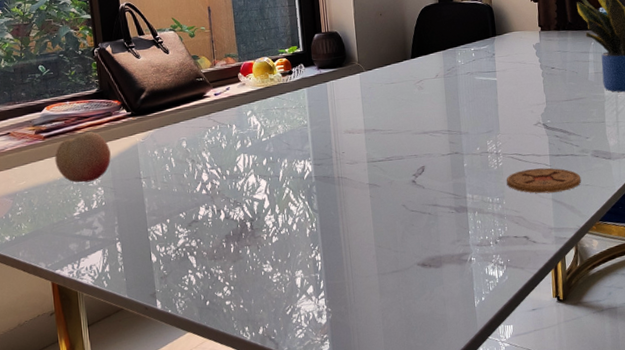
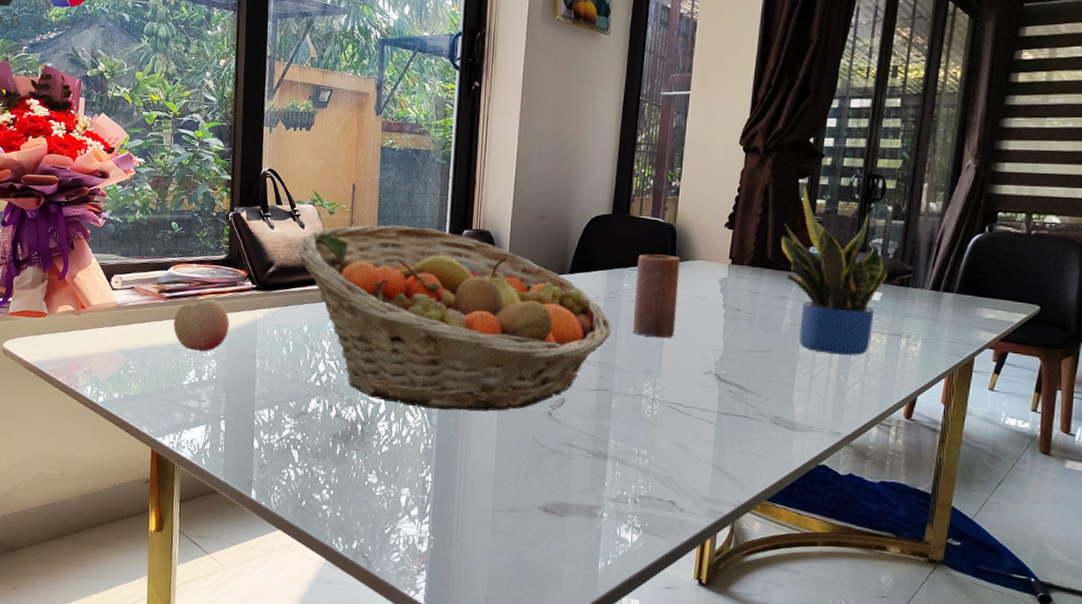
fruit basket: none [165,36,454,197] -> present [298,225,611,412]
candle: none [466,30,505,102] -> present [632,254,681,339]
coaster: present [506,168,581,194] -> none [659,424,752,458]

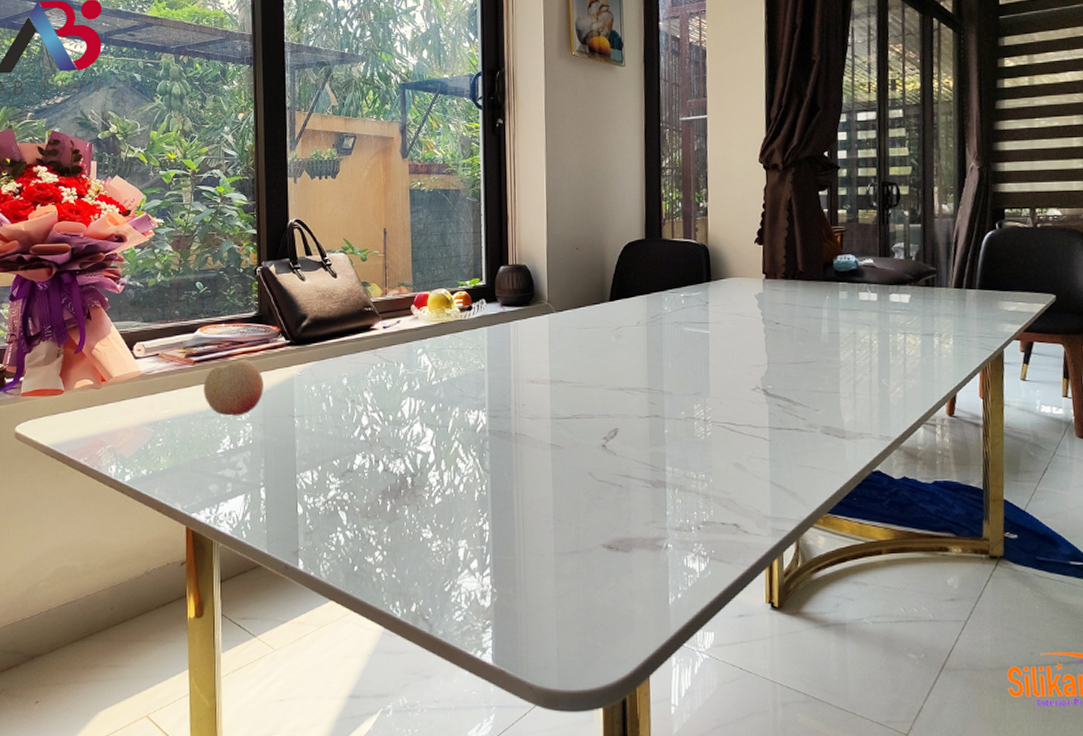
fruit basket: present [298,225,611,412] -> none [331,266,657,454]
candle: present [632,254,681,339] -> none [675,275,719,359]
potted plant: present [781,183,888,355] -> none [809,195,913,359]

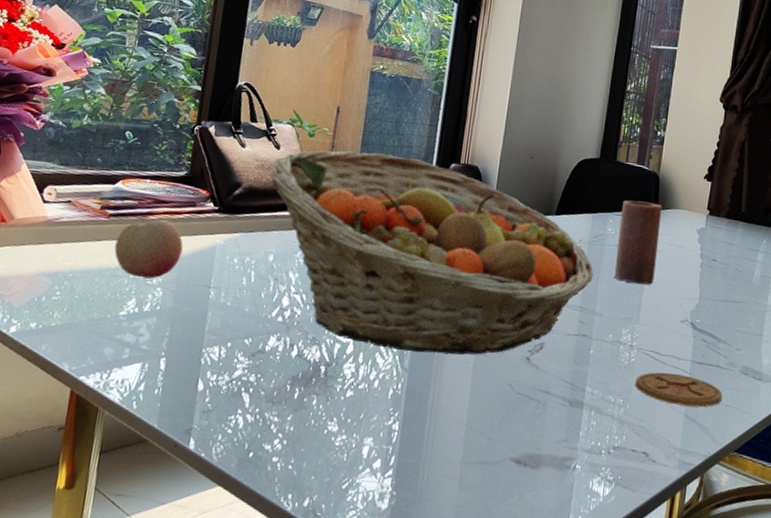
fruit basket: none [331,266,657,454] -> present [270,150,594,355]
candle: none [675,275,719,359] -> present [614,200,663,285]
coaster: none [714,443,807,473] -> present [635,372,723,408]

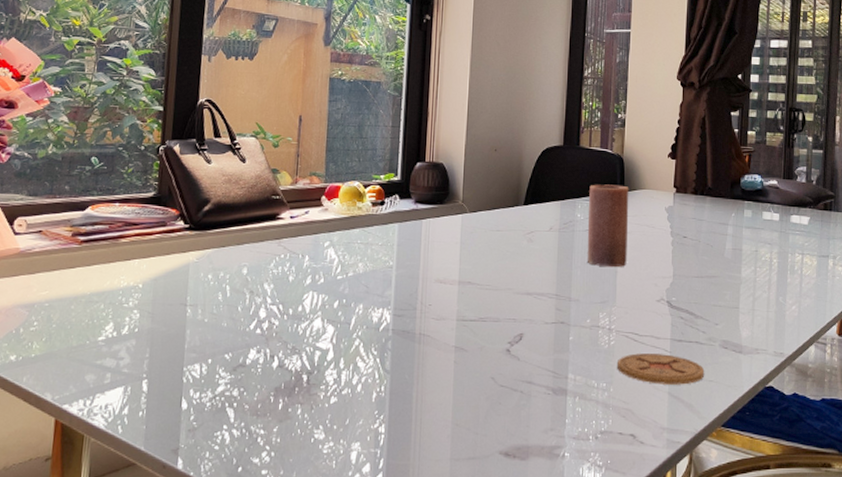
fruit: present [114,219,183,279] -> none [88,242,157,302]
fruit basket: present [270,150,594,355] -> none [237,158,566,354]

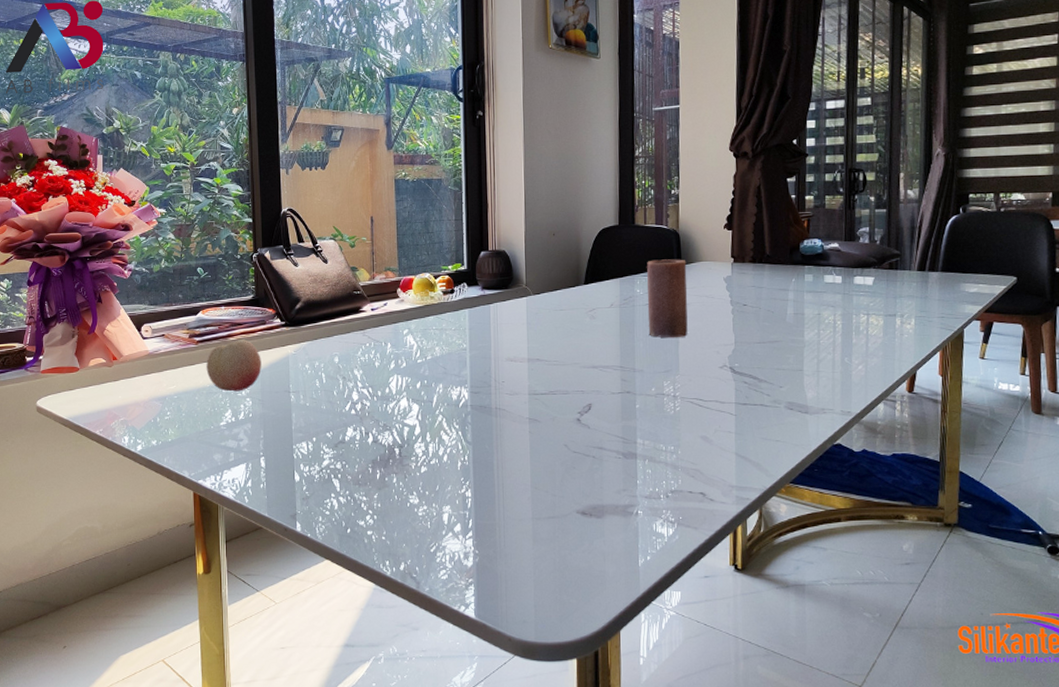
fruit: none [88,242,157,302] -> present [206,339,261,392]
coaster: present [616,353,705,385] -> none [683,417,771,446]

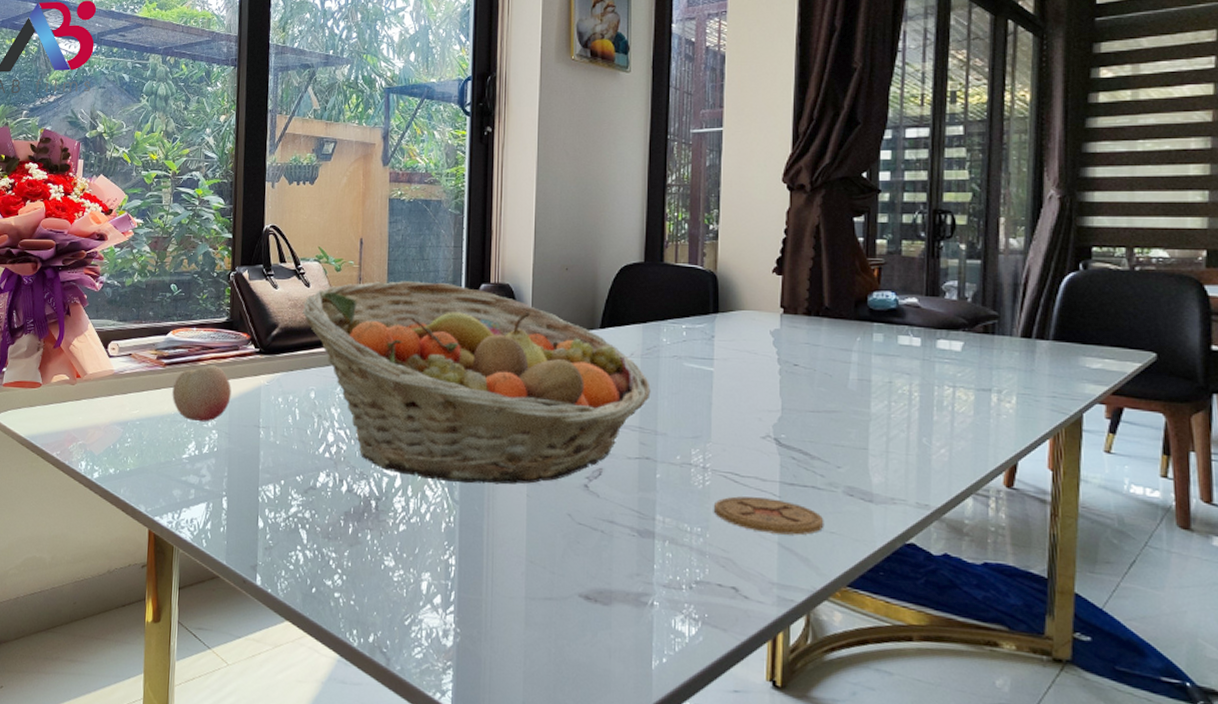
fruit basket: none [323,252,629,427] -> present [303,281,651,485]
candle: present [646,259,688,338] -> none [675,305,725,399]
coaster: none [683,417,771,446] -> present [713,496,824,536]

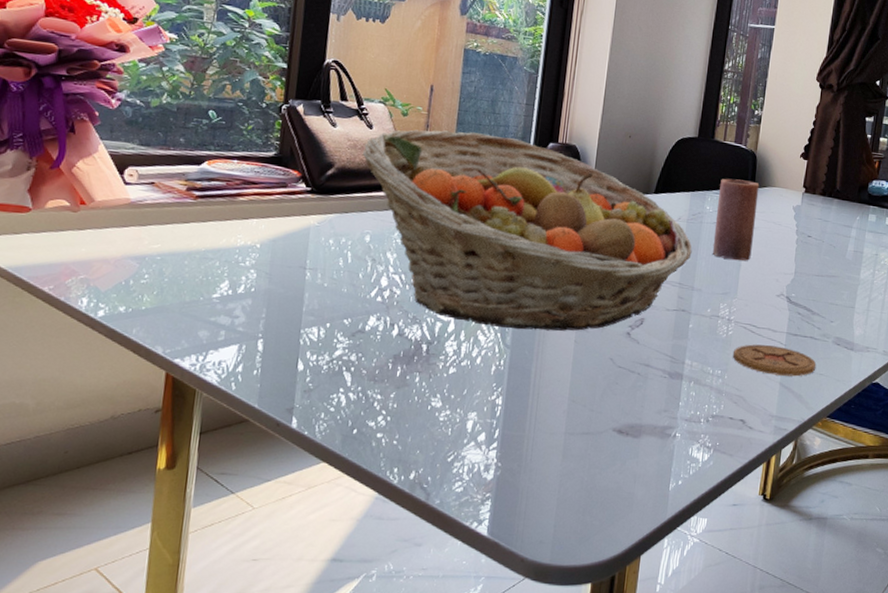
fruit: present [172,365,231,422] -> none [203,201,276,261]
candle: none [675,305,725,399] -> present [712,178,760,261]

